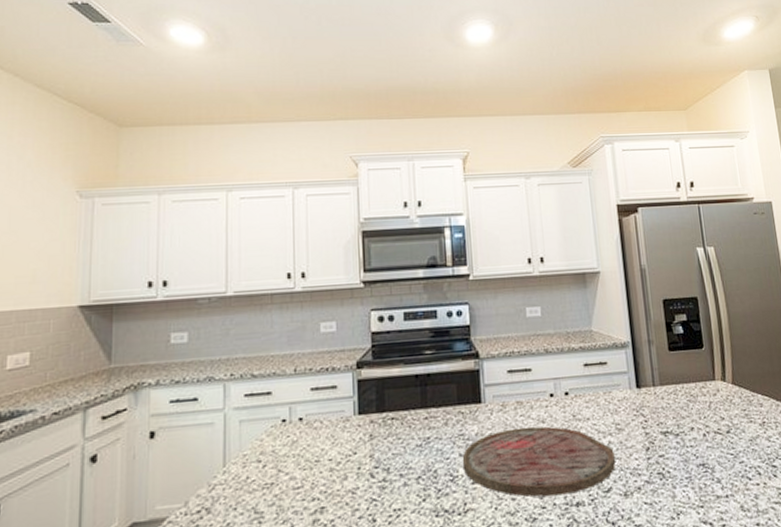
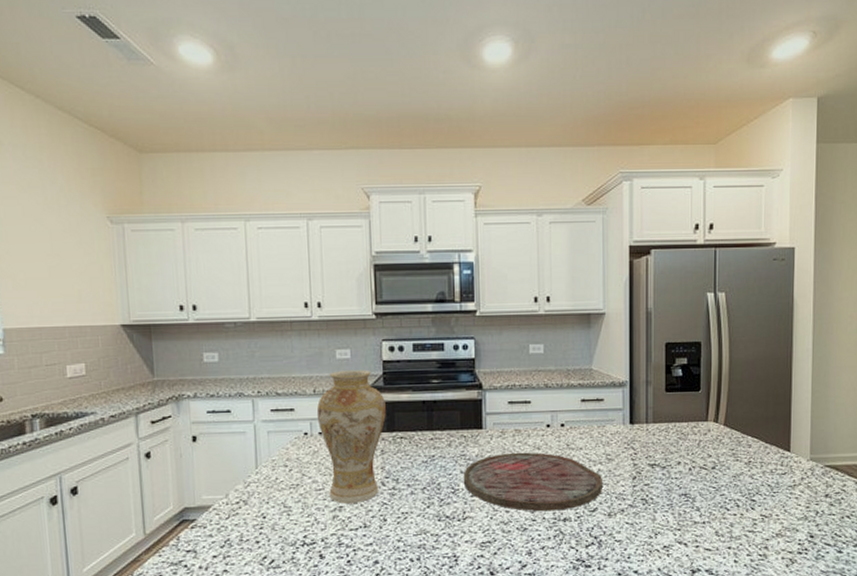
vase: none [297,343,375,504] -> present [316,370,386,504]

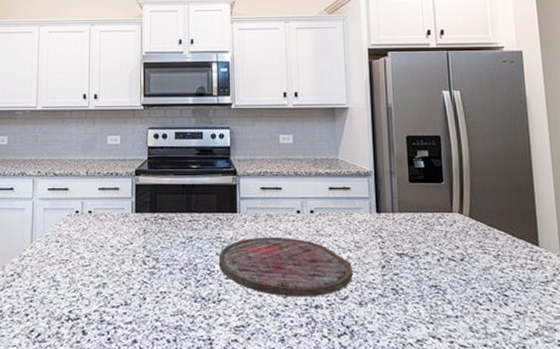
vase: present [316,370,386,504] -> none [88,154,149,280]

